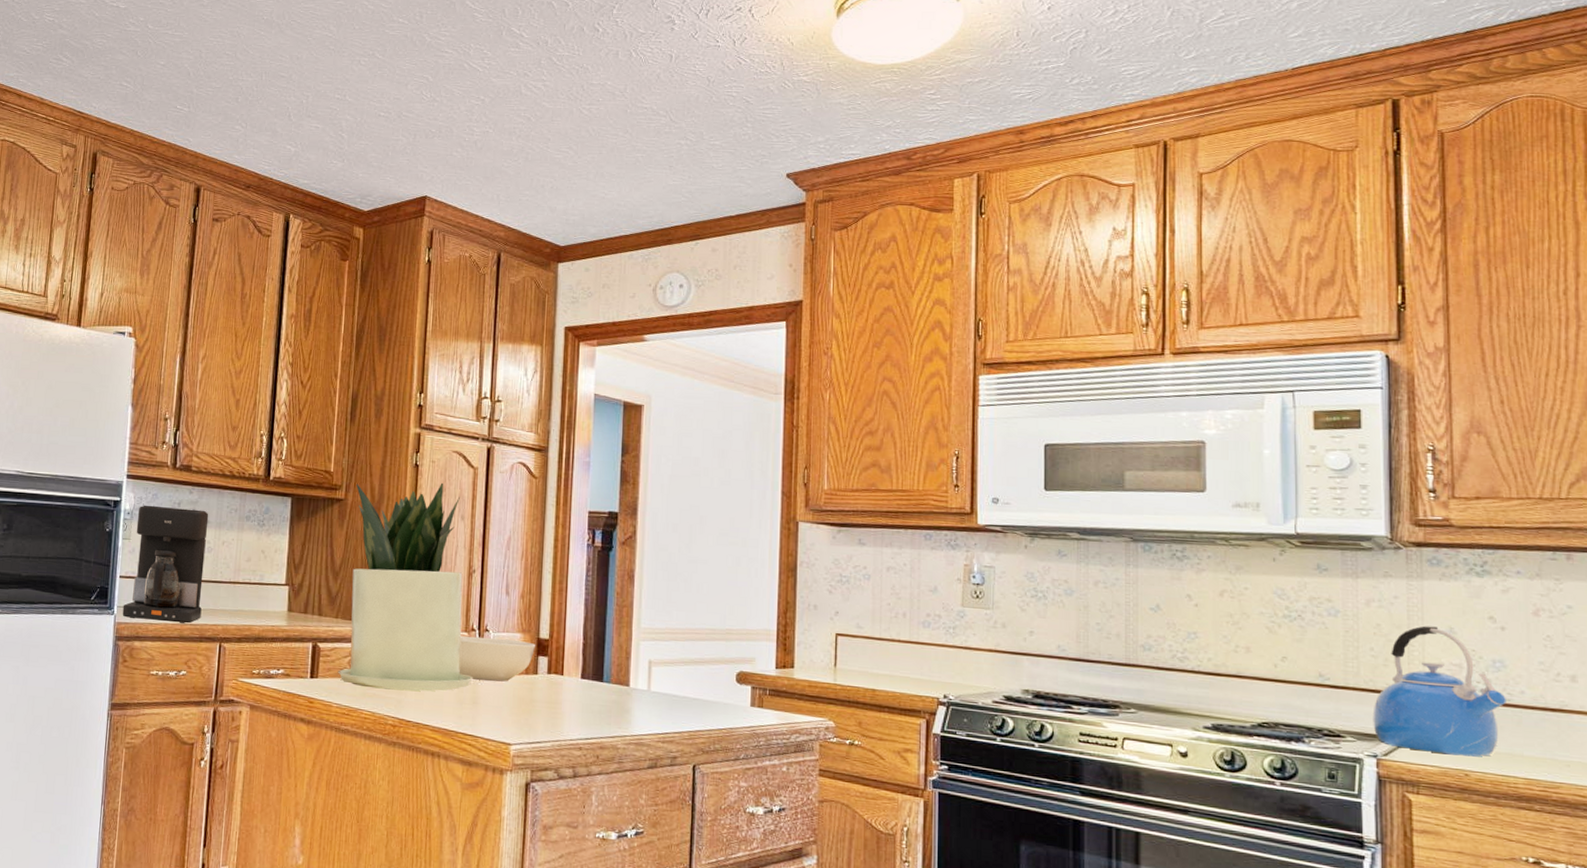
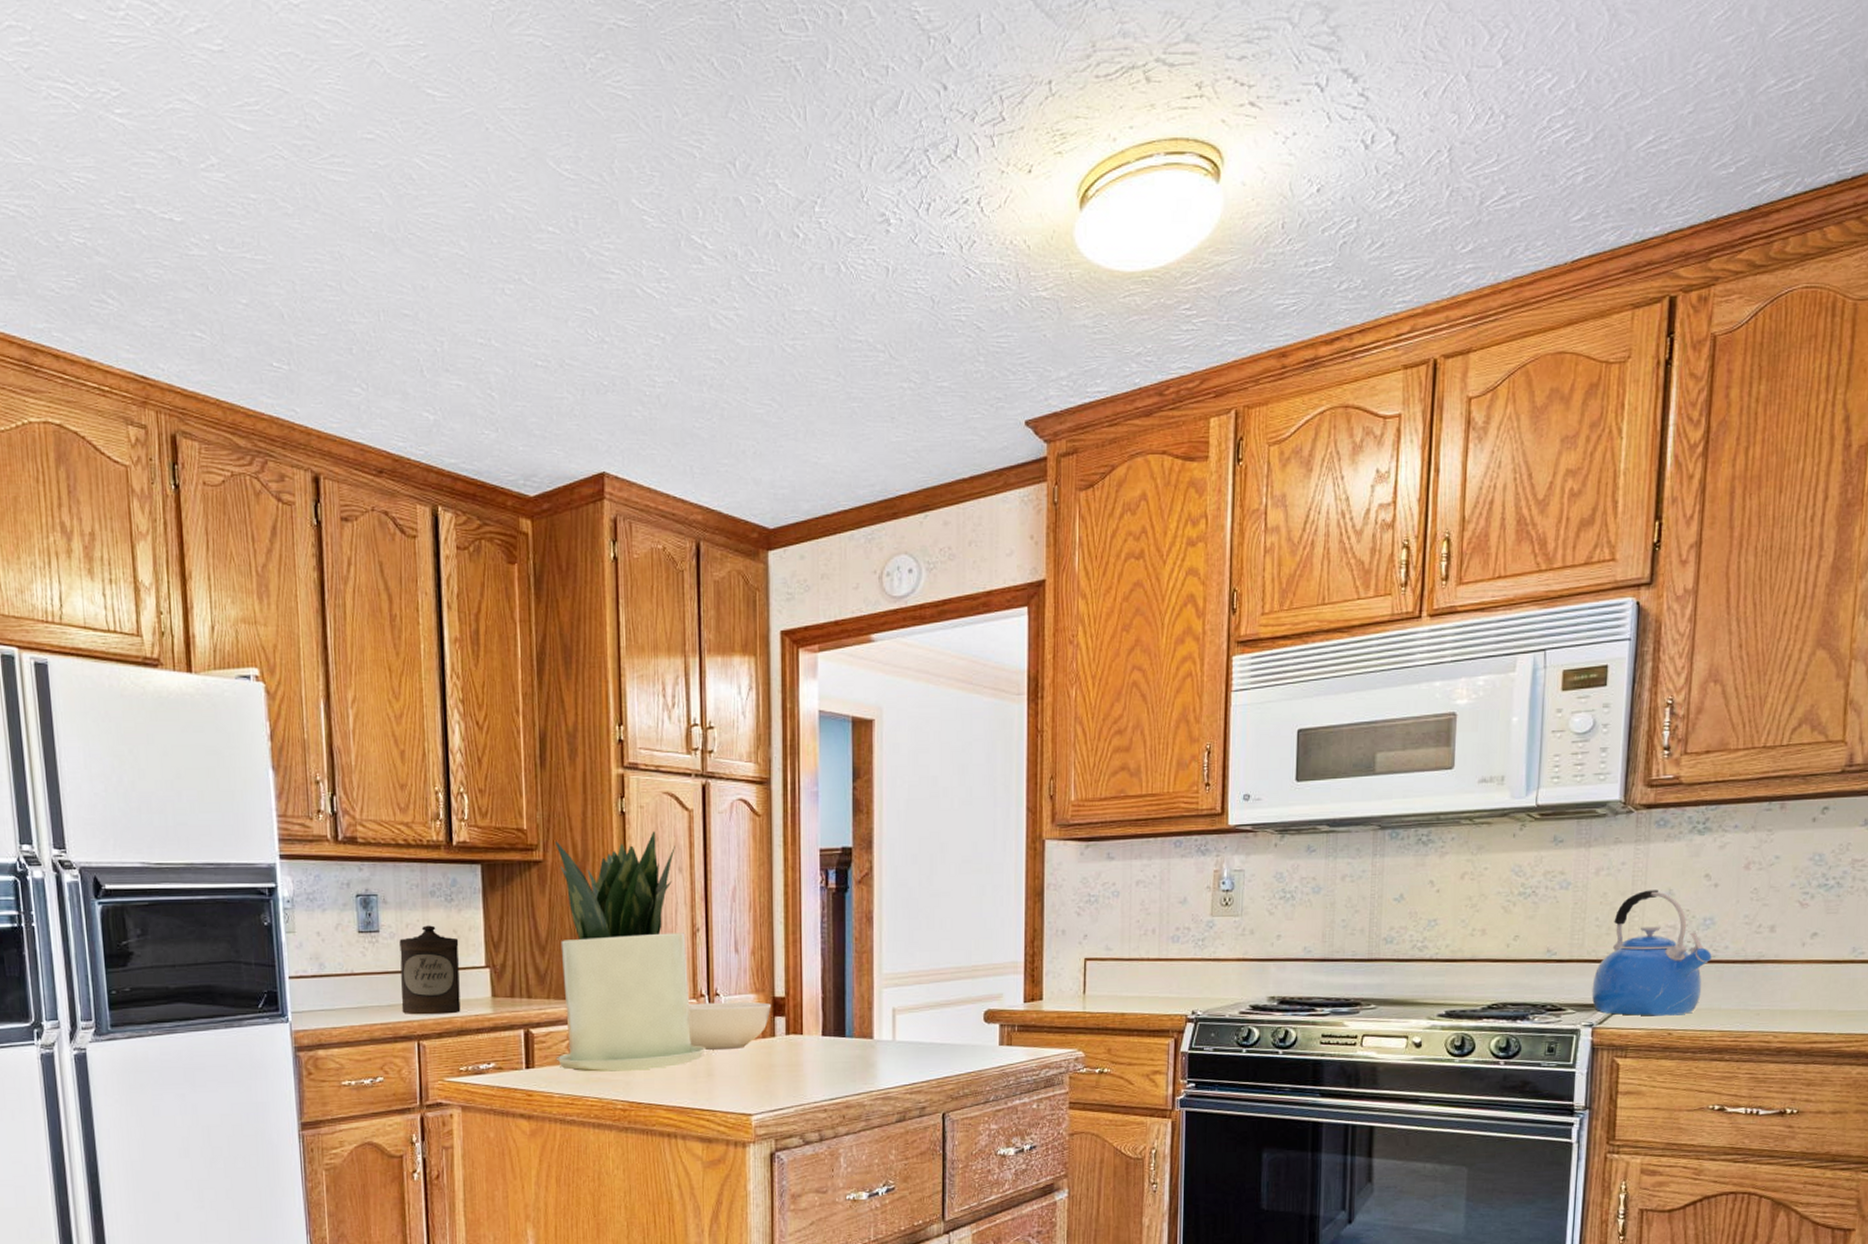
coffee maker: present [122,505,209,624] -> none [298,889,392,1025]
canister: none [209,544,265,623] -> present [399,925,461,1015]

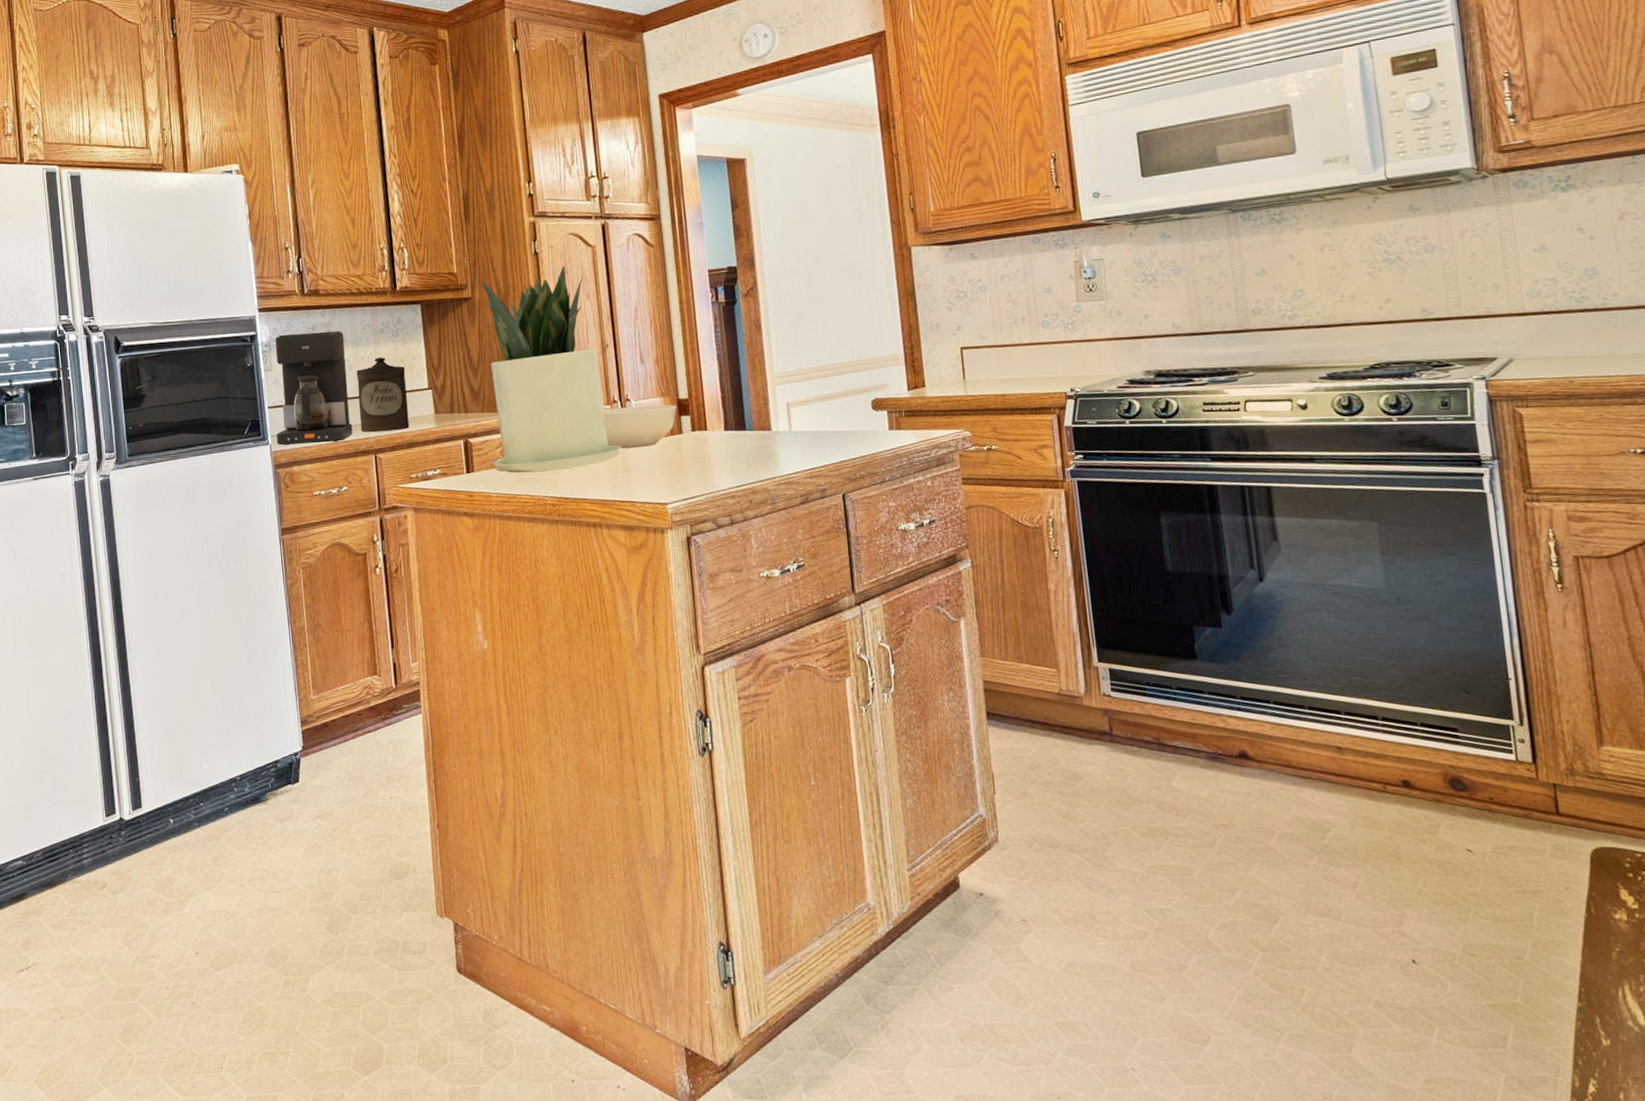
coffee maker: none [298,889,392,1025] -> present [275,331,353,445]
kettle: present [1591,890,1712,1016] -> none [1477,246,1602,367]

